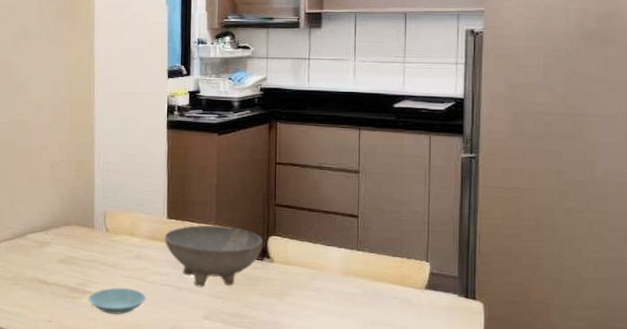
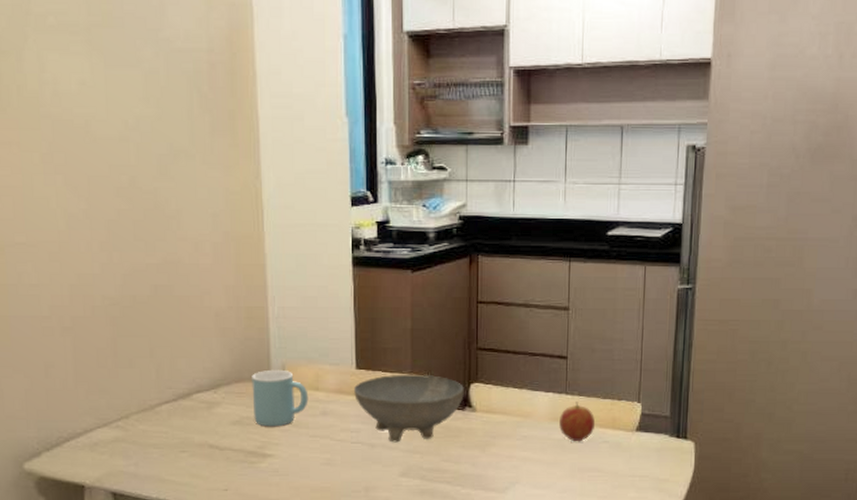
mug: none [77,215,125,267] -> present [252,369,309,427]
saucer: present [89,287,146,315] -> none [269,447,335,477]
fruit: none [351,258,385,297] -> present [559,402,595,442]

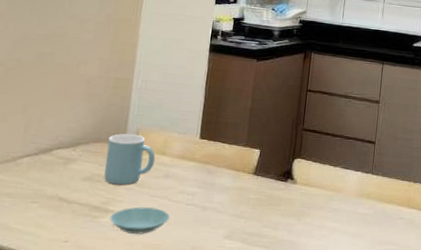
saucer: none [269,447,335,477] -> present [110,206,170,234]
bowl: present [354,374,464,443] -> none [195,146,289,207]
fruit: present [559,402,595,442] -> none [364,181,394,217]

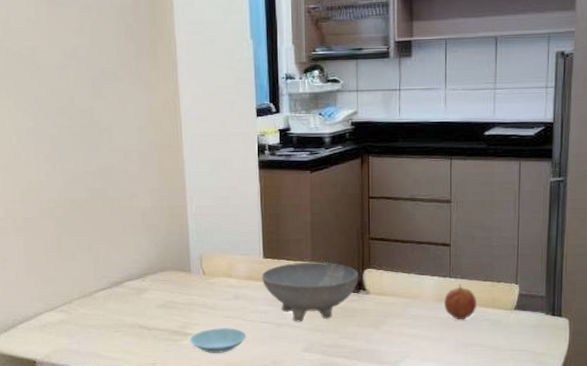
mug: present [104,133,156,185] -> none [174,260,223,310]
bowl: none [195,146,289,207] -> present [262,262,358,322]
fruit: none [364,181,394,217] -> present [444,284,476,320]

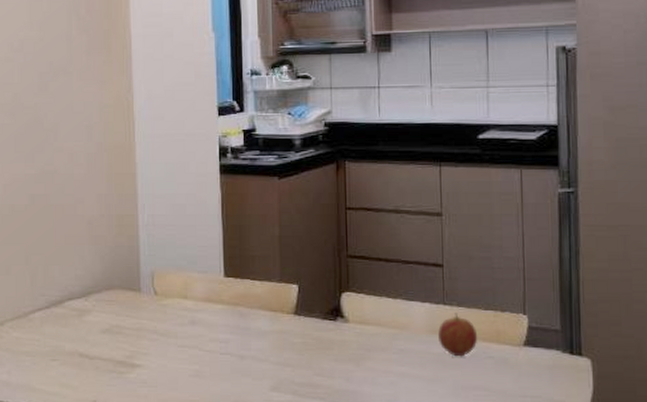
saucer: present [190,327,247,353] -> none [138,358,204,390]
bowl: present [262,262,358,322] -> none [223,282,335,354]

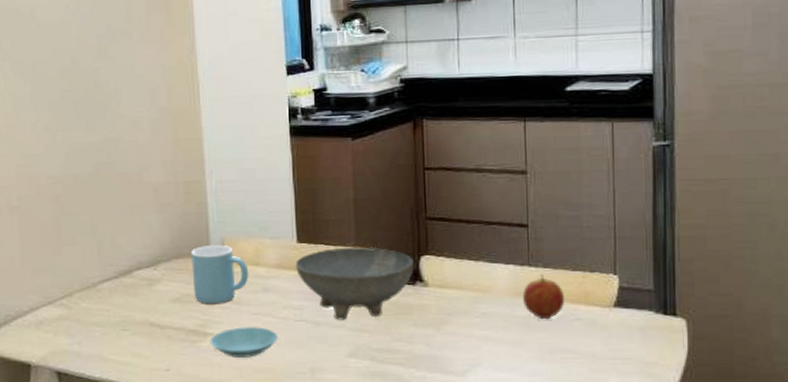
mug: none [122,277,177,336] -> present [191,244,249,304]
saucer: none [138,358,204,390] -> present [211,326,279,358]
bowl: none [223,282,335,354] -> present [296,247,414,321]

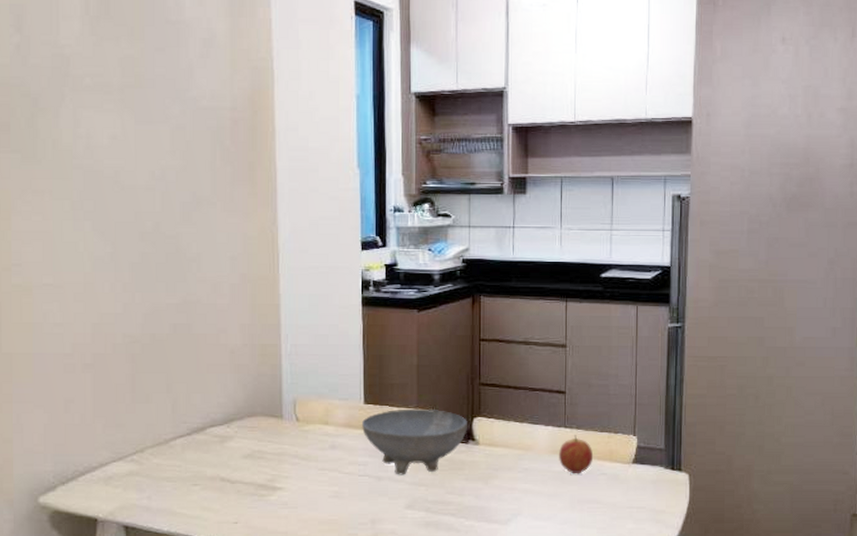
mug: present [191,244,249,304] -> none [264,404,318,460]
saucer: present [211,326,279,358] -> none [279,480,343,510]

